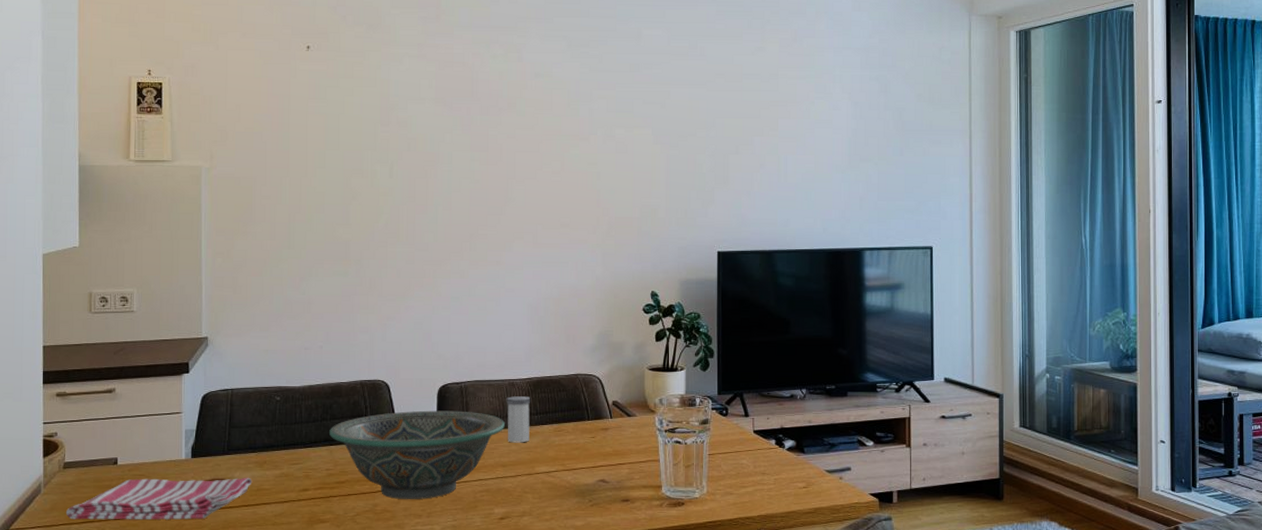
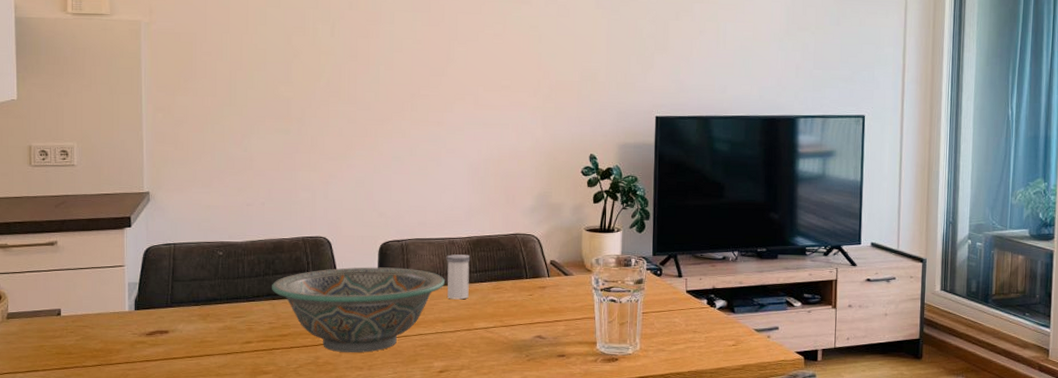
dish towel: present [65,477,252,520] -> none [10,329,196,370]

